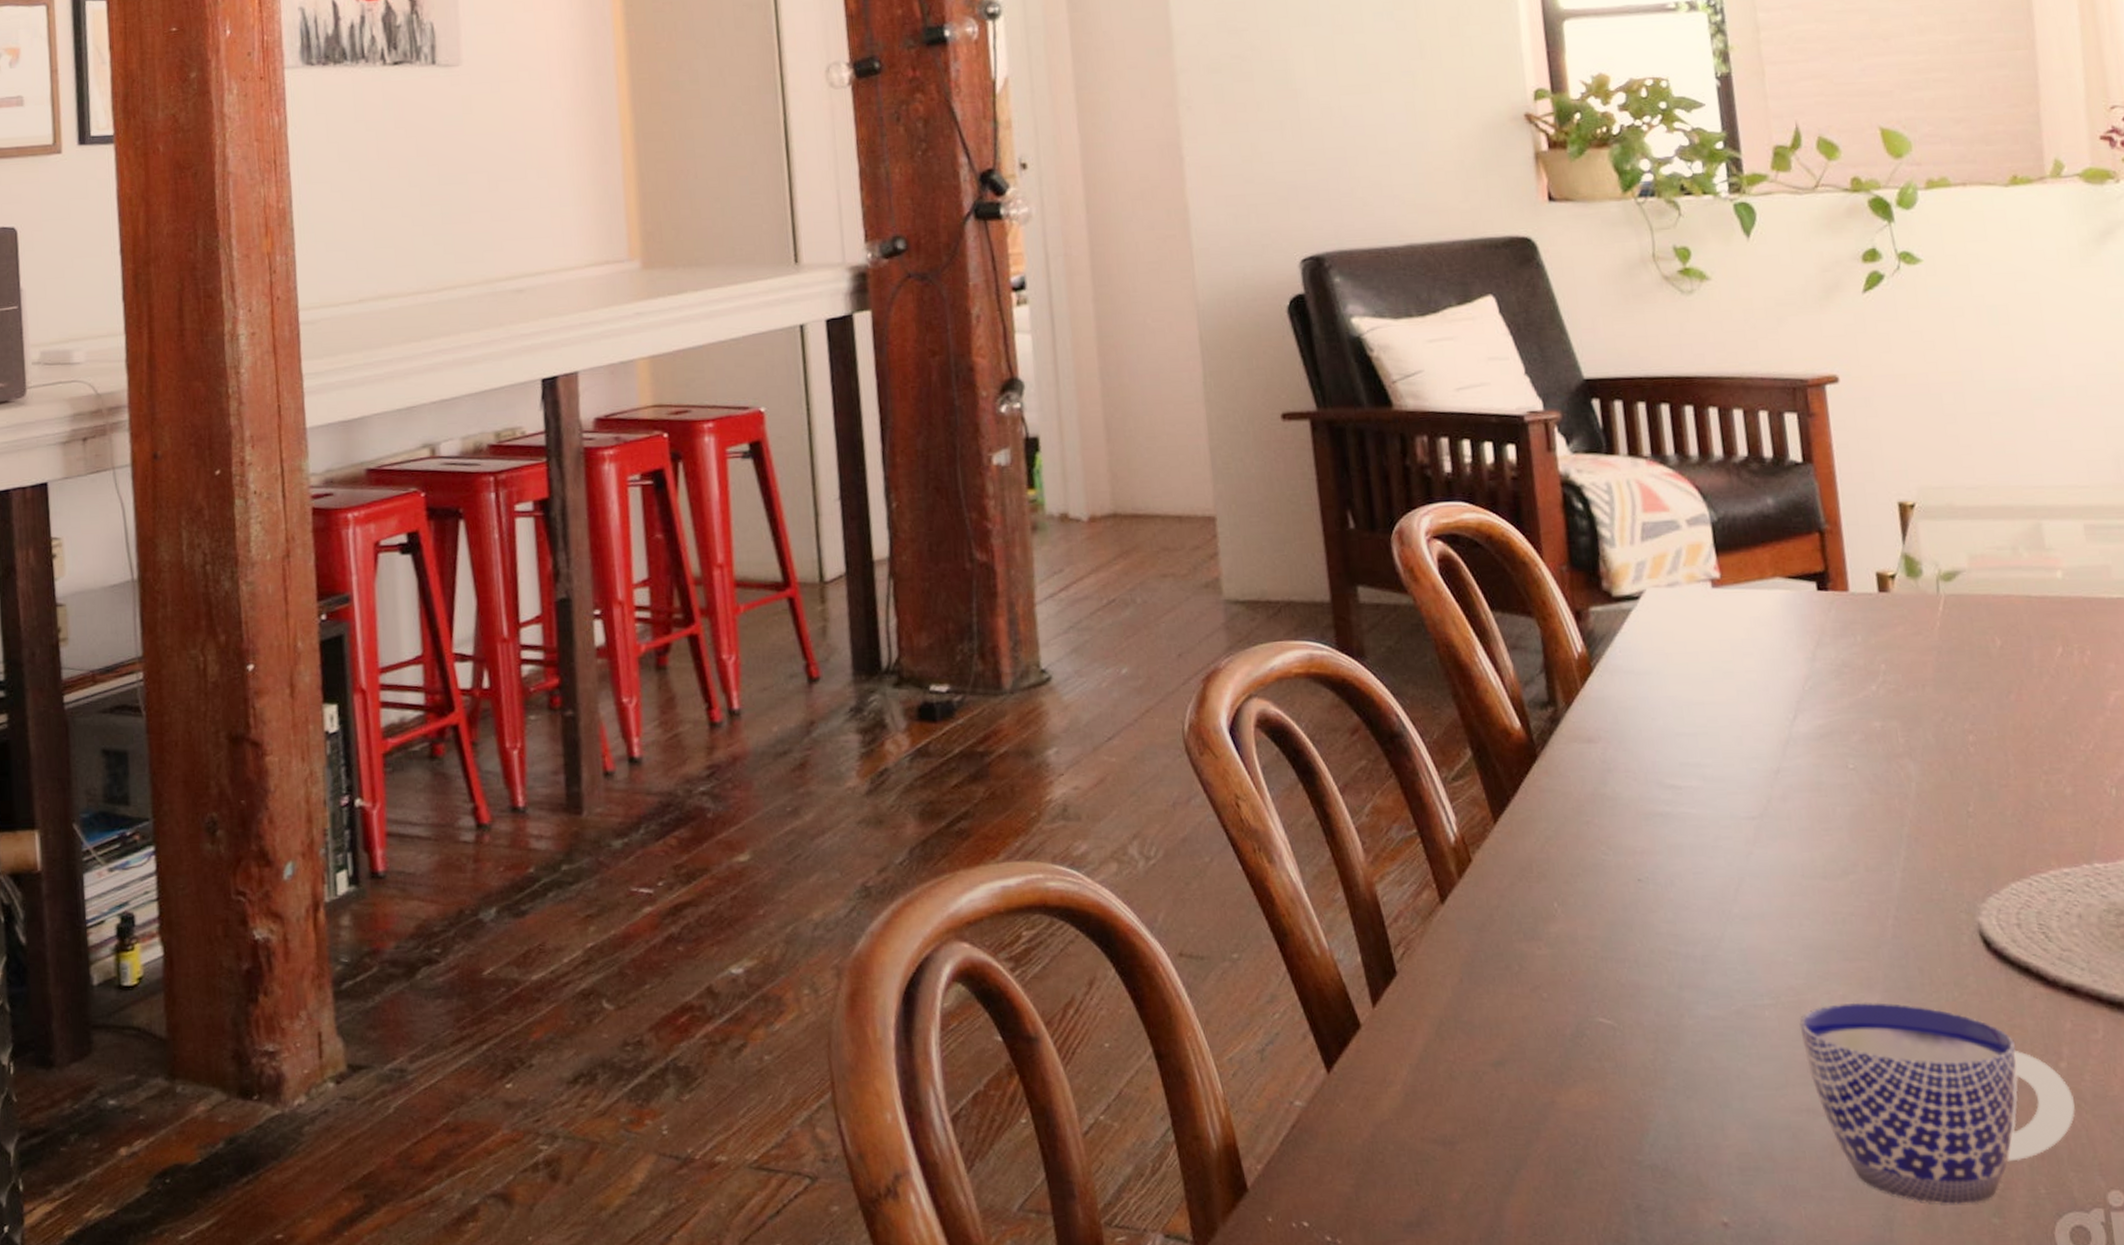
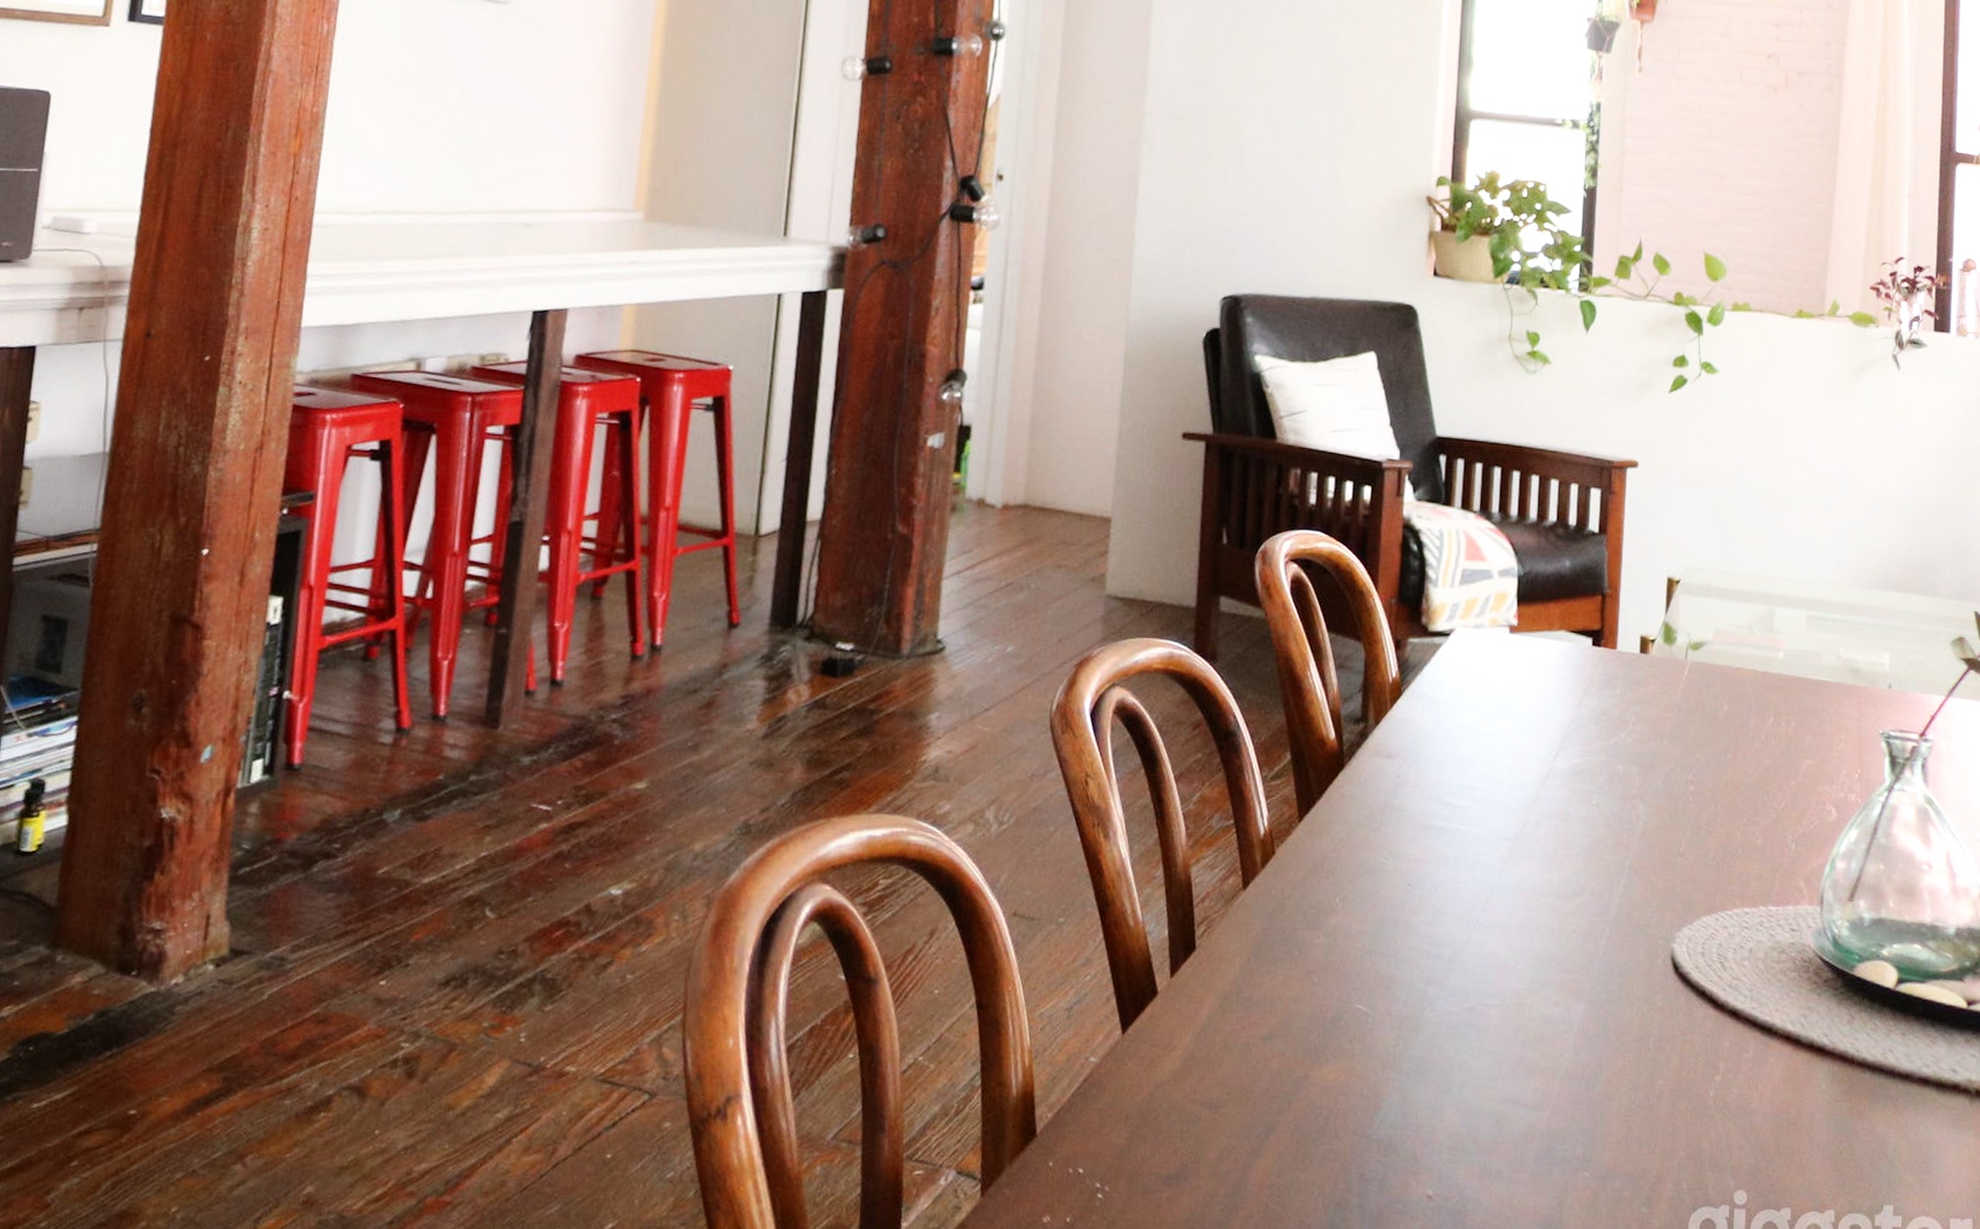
cup: present [1799,1002,2075,1204] -> none [1517,1008,1721,1193]

